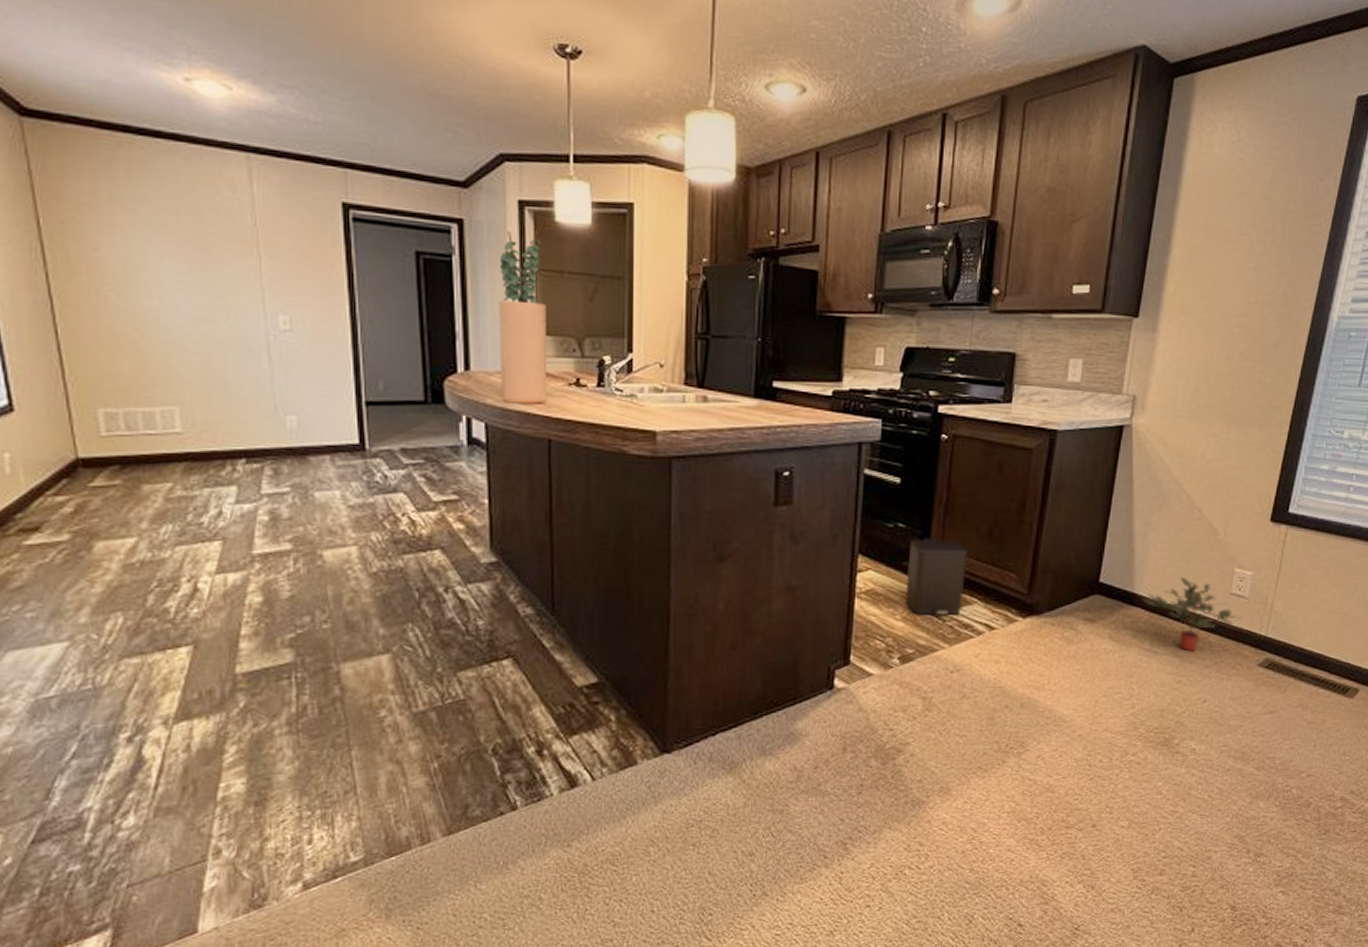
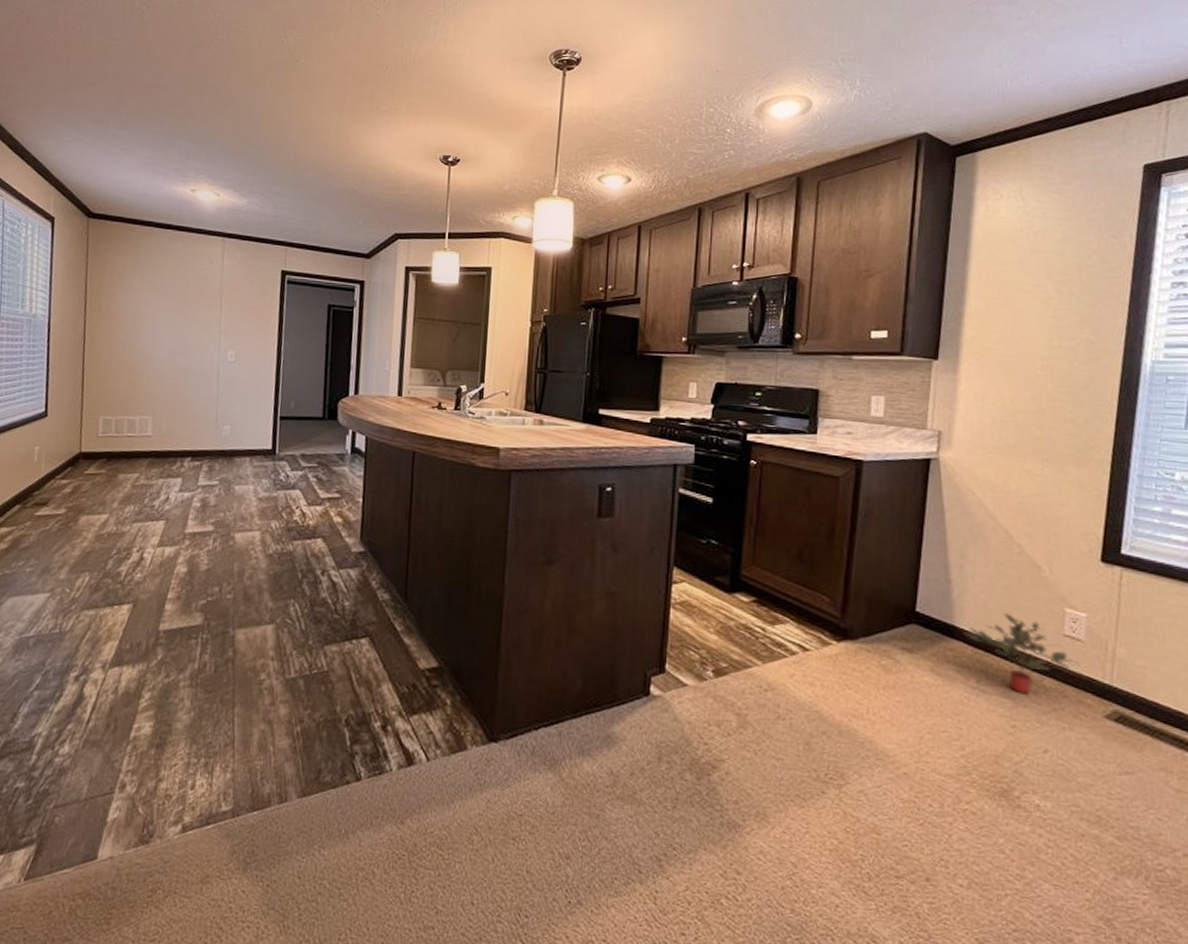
vase: present [499,229,548,404] -> none [379,288,420,423]
pedal bin: present [905,537,967,615] -> none [718,555,778,633]

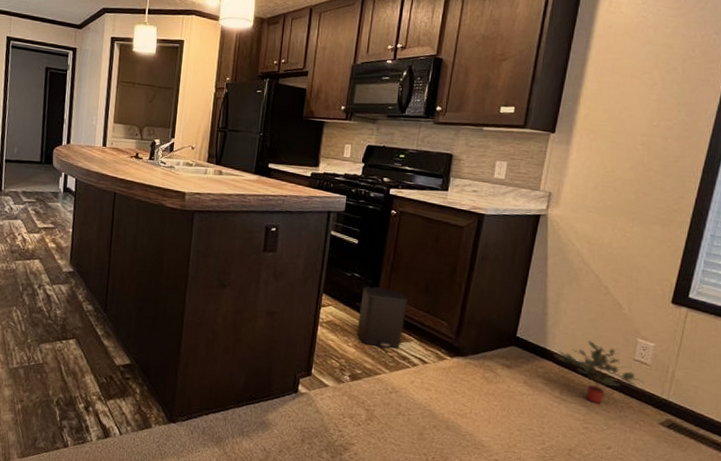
pedal bin: none [718,555,778,633] -> present [356,286,408,348]

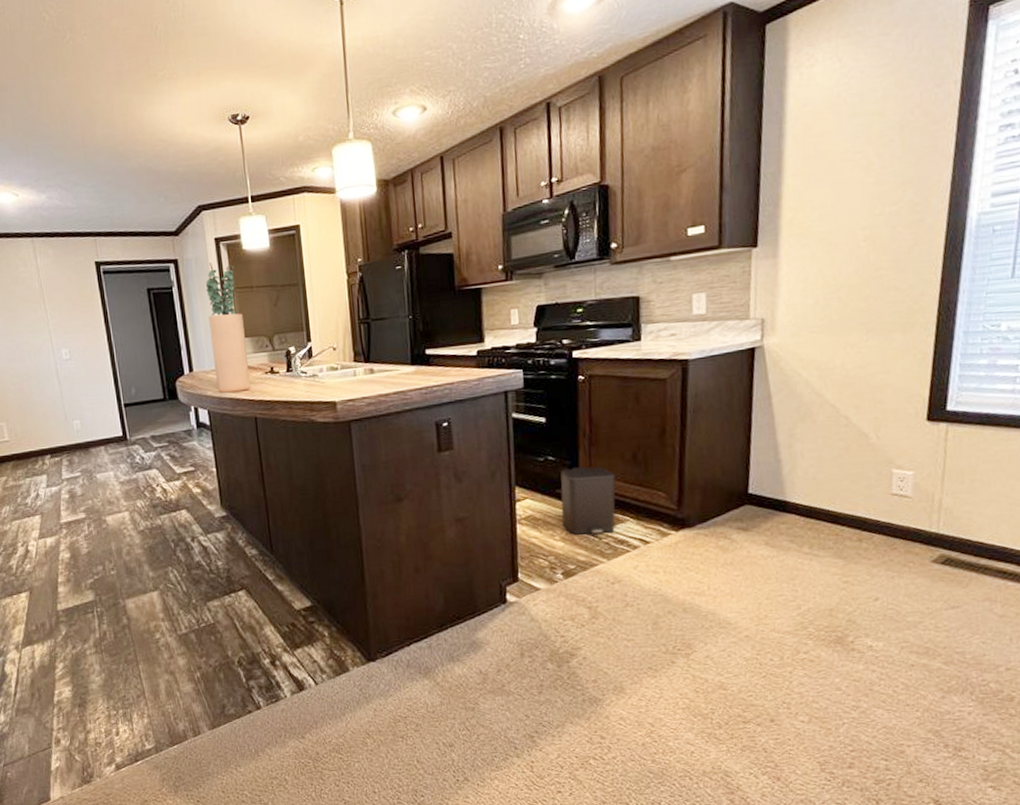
vase: none [87,56,123,169] -> present [206,258,251,393]
potted plant: present [552,341,644,404] -> none [794,482,907,553]

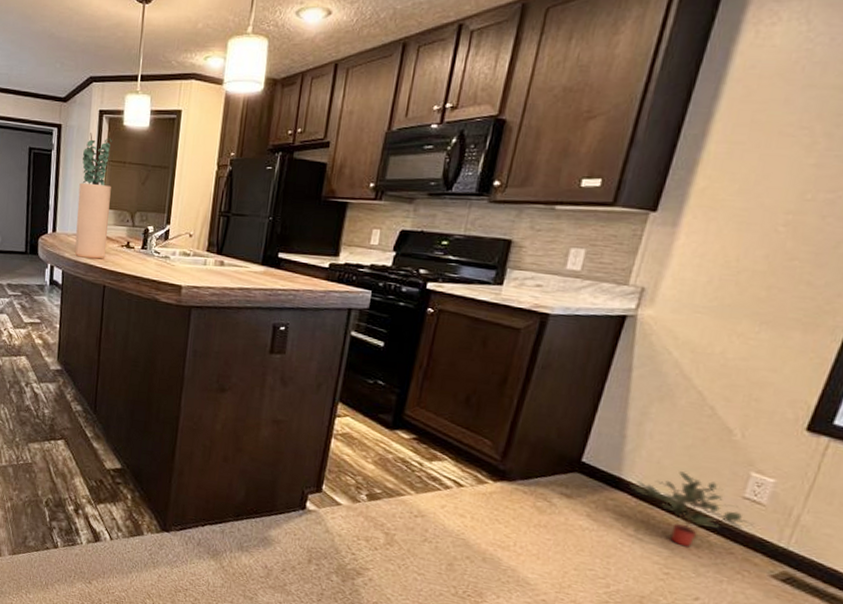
pedal bin: present [560,466,616,535] -> none [377,396,443,468]
potted plant: none [794,482,907,553] -> present [628,471,755,548]

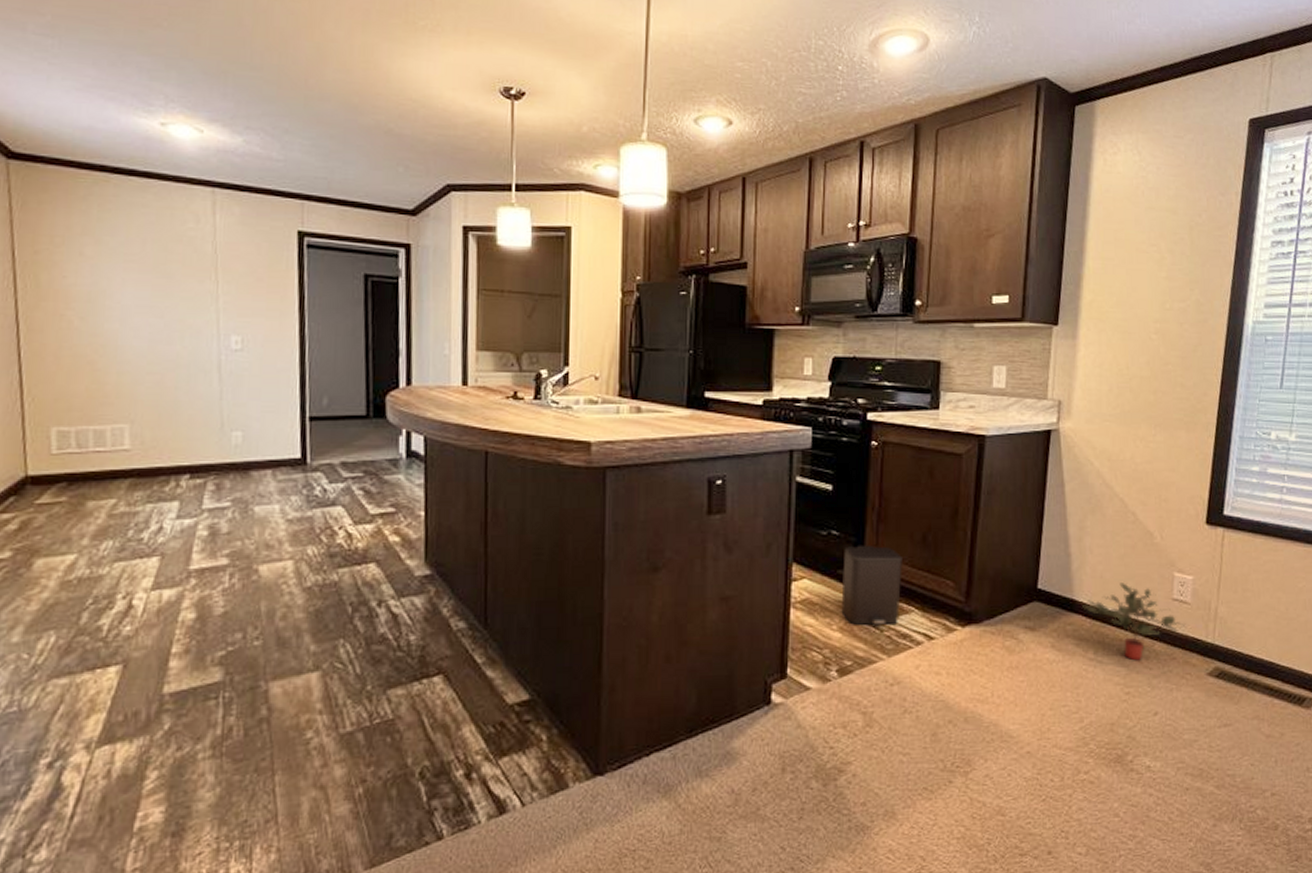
vase: present [74,131,112,259] -> none [440,252,487,417]
pedal bin: none [377,396,443,468] -> present [841,545,902,625]

